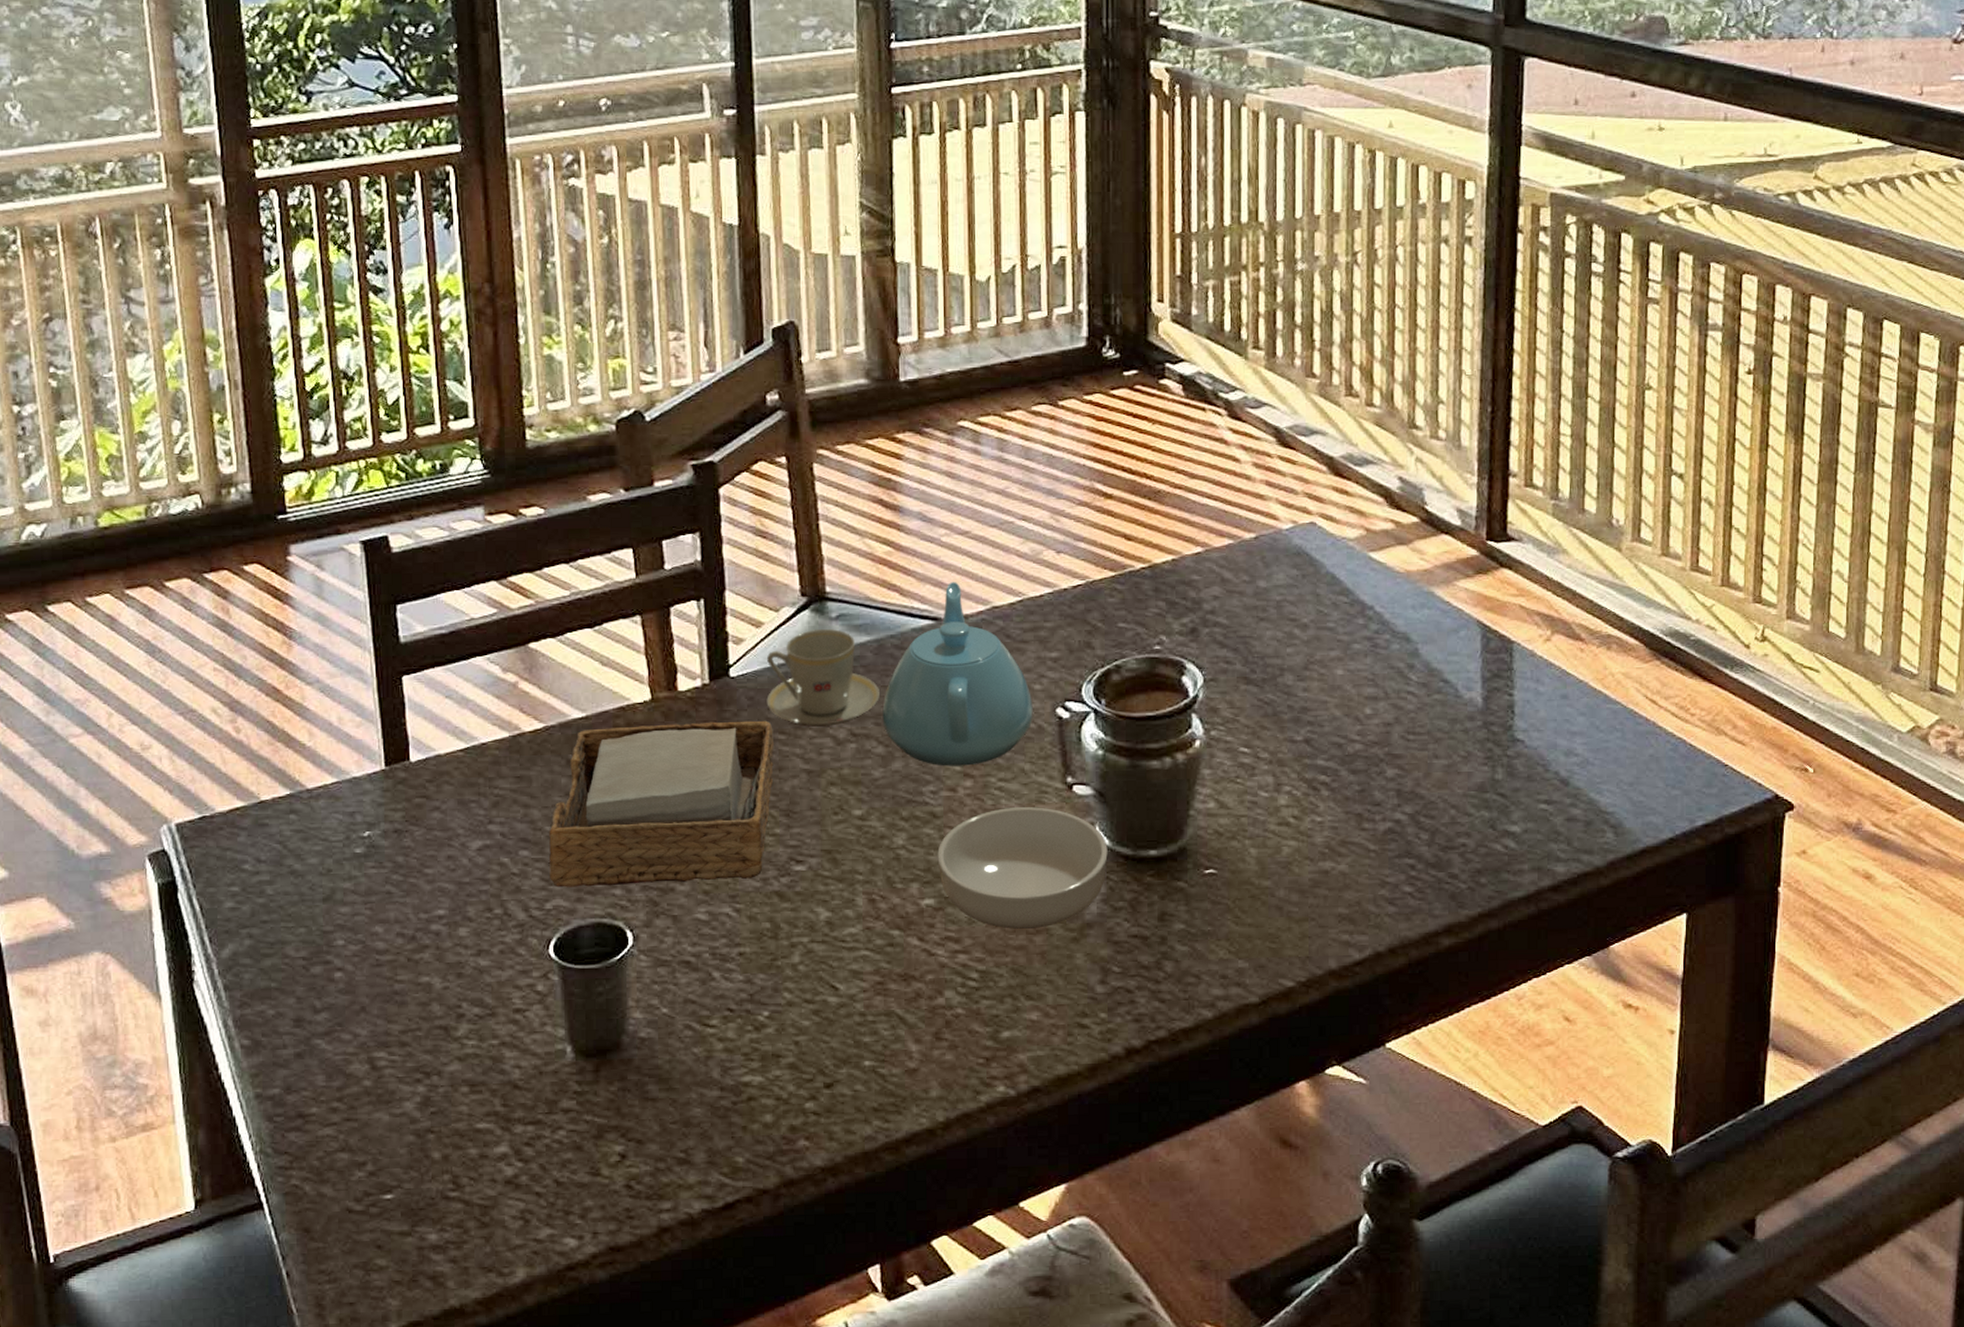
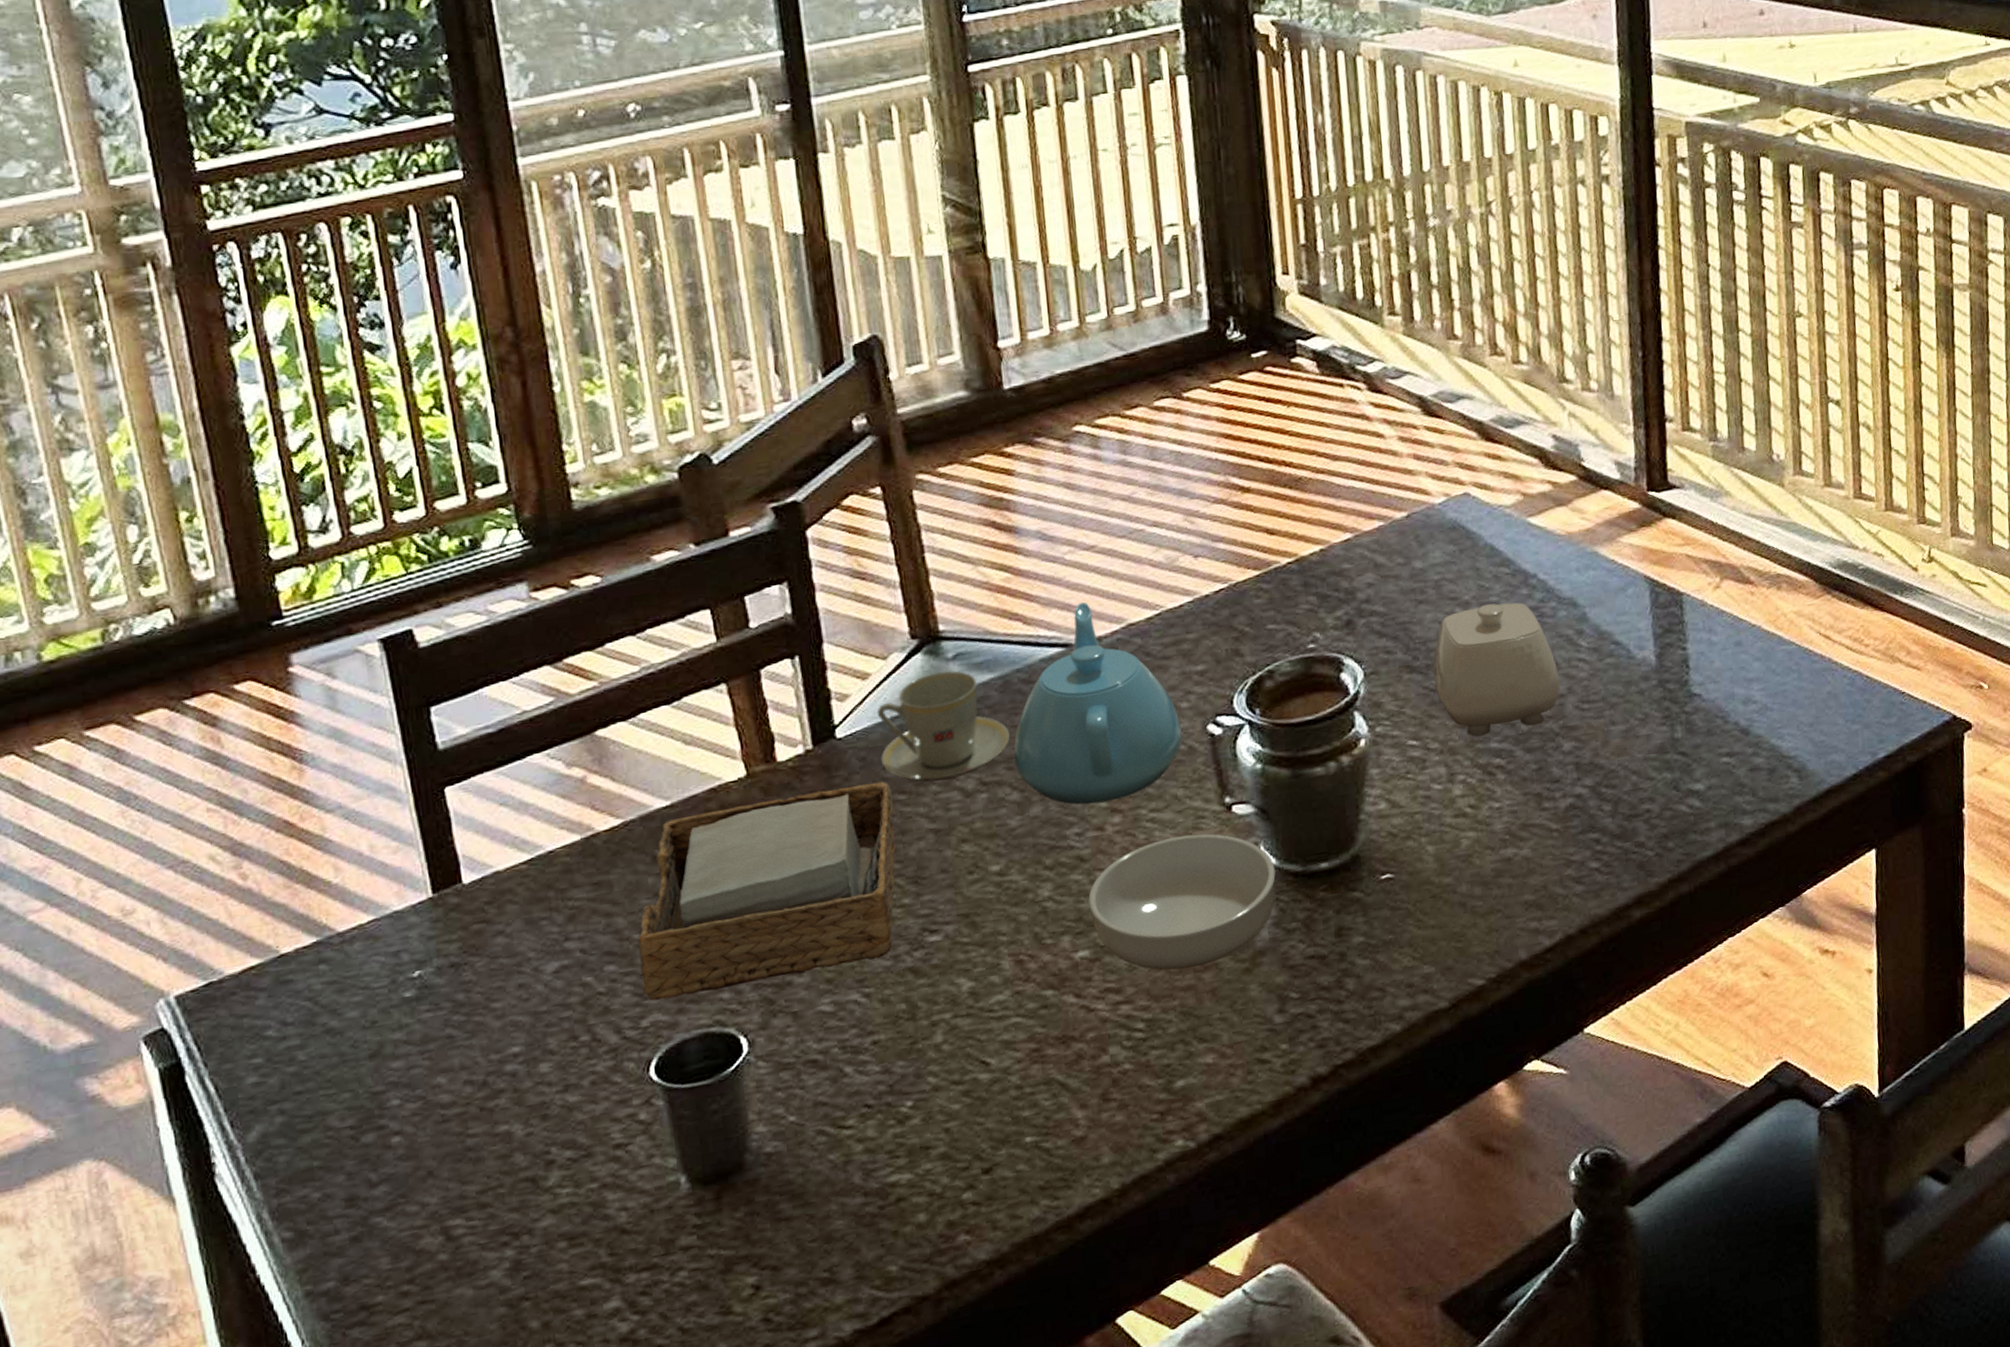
sugar bowl: none [1268,628,1387,752] -> present [1433,602,1560,737]

